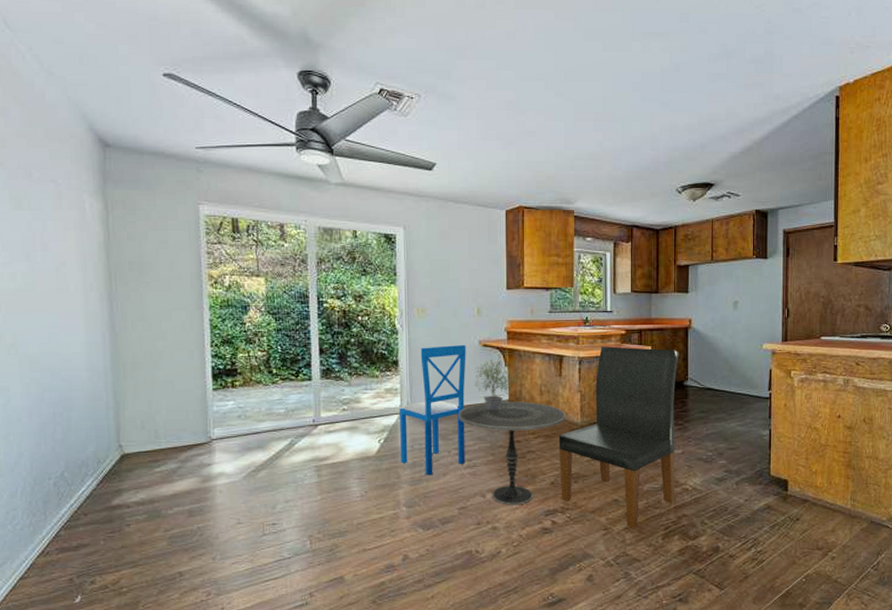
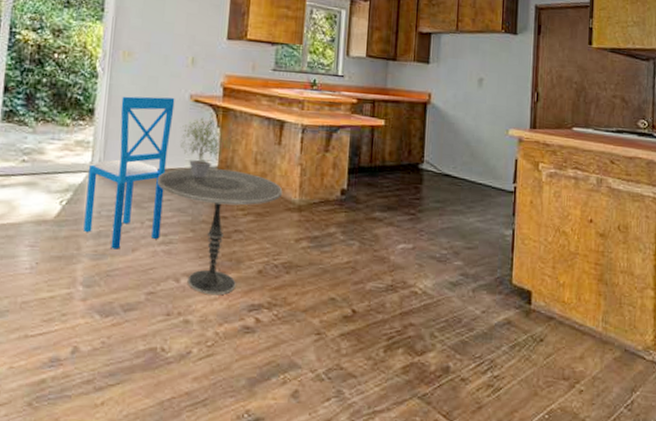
dining chair: present [558,346,679,528] -> none [268,115,416,335]

